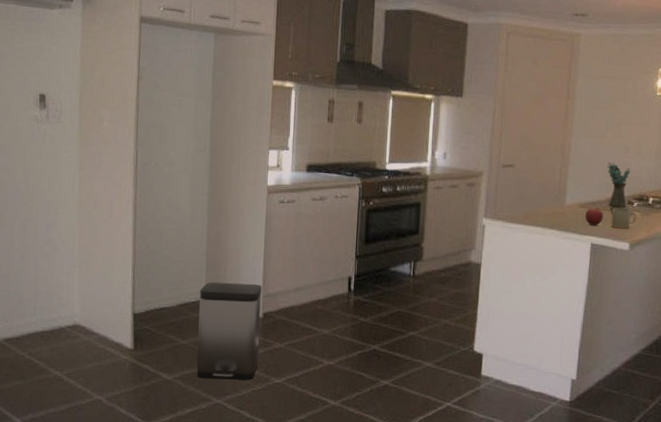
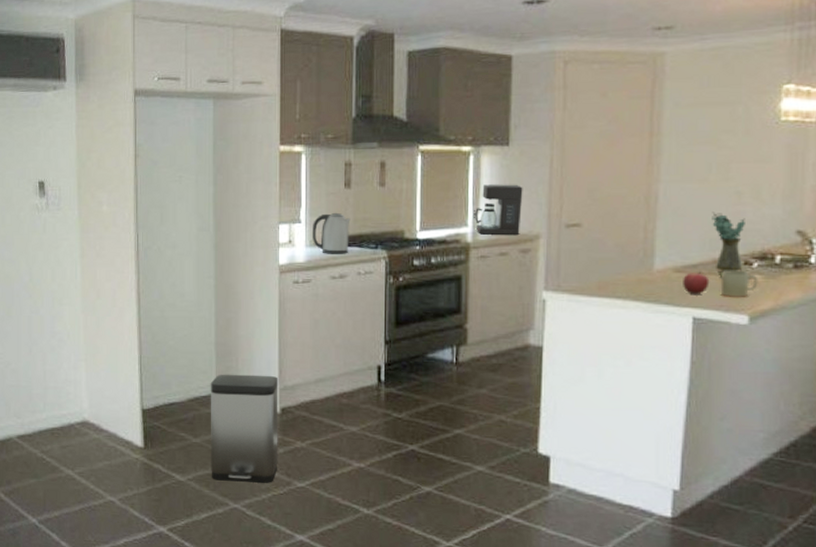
kettle: none [297,142,332,180] -> present [311,212,351,254]
coffee maker: none [433,128,472,172] -> present [475,184,523,236]

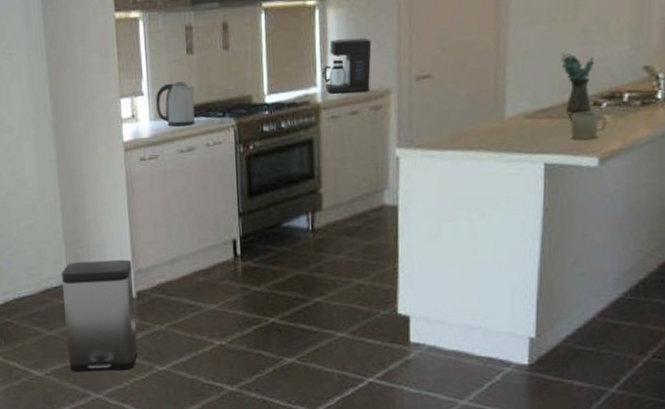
fruit: present [683,271,710,294] -> none [534,115,560,140]

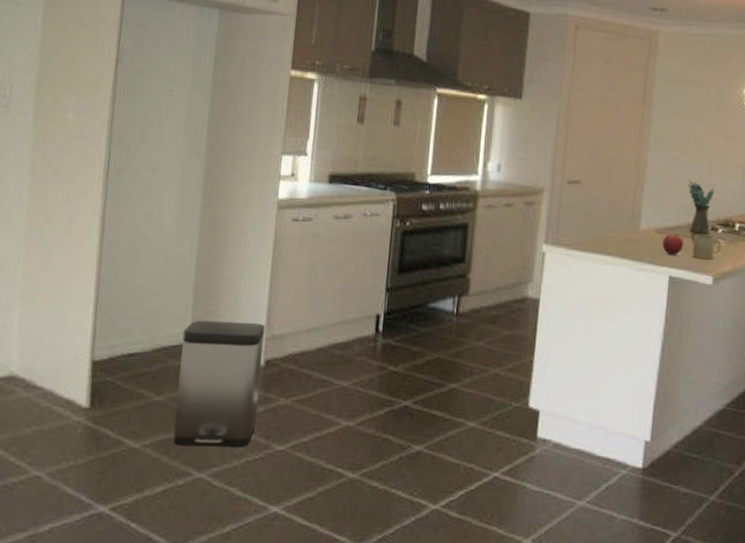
kettle: present [155,81,195,127] -> none [317,147,361,193]
coffee maker: present [323,37,372,94] -> none [485,134,532,188]
fruit: none [534,115,560,140] -> present [662,234,684,255]

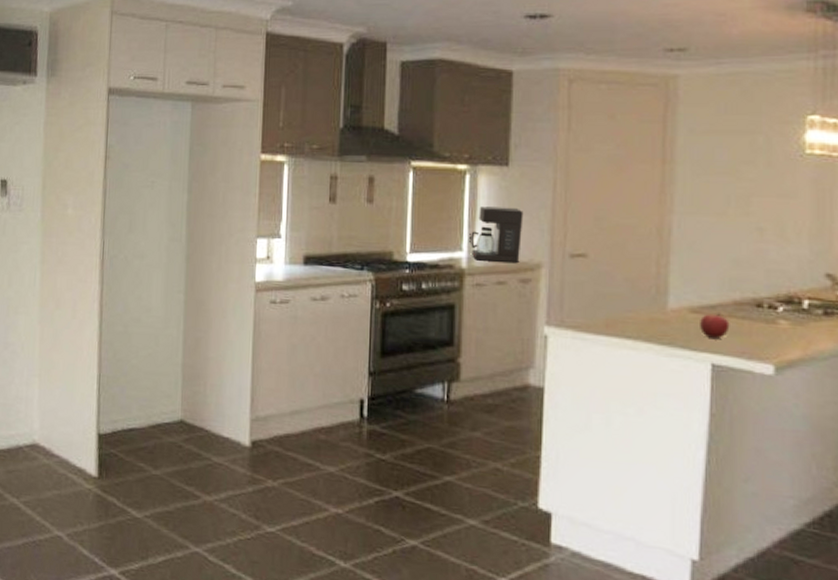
pedal bin: present [173,320,266,447] -> none [171,399,250,526]
coffee maker: none [485,134,532,188] -> present [471,206,524,264]
vase: present [688,180,714,241] -> none [731,248,768,322]
mug: present [692,234,722,261] -> none [742,313,784,346]

